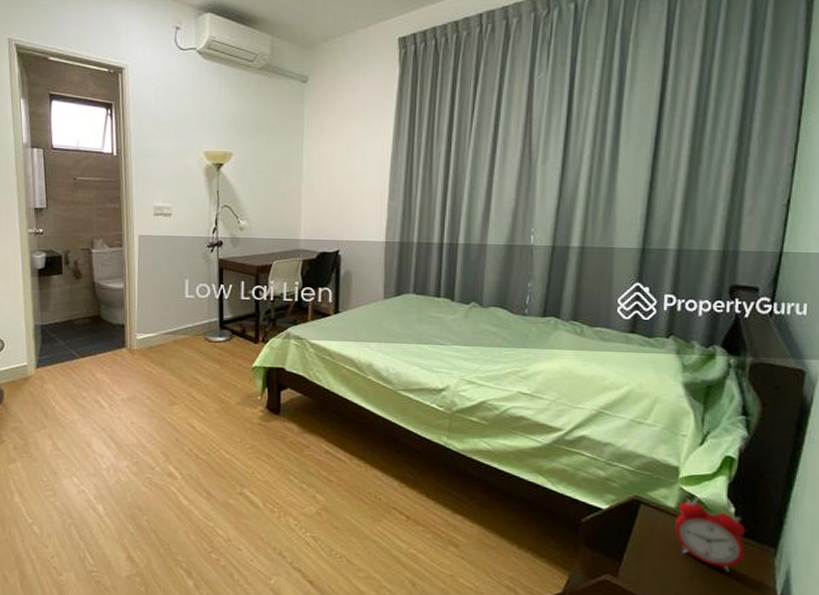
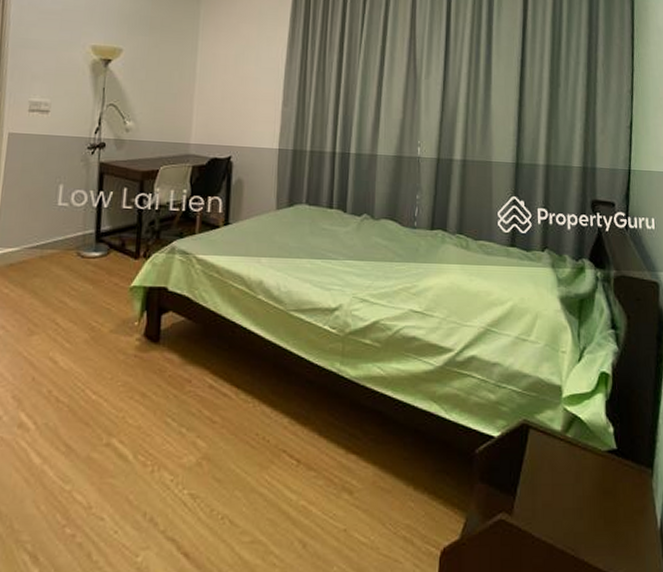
alarm clock: present [675,496,746,572] -> none [562,417,626,499]

